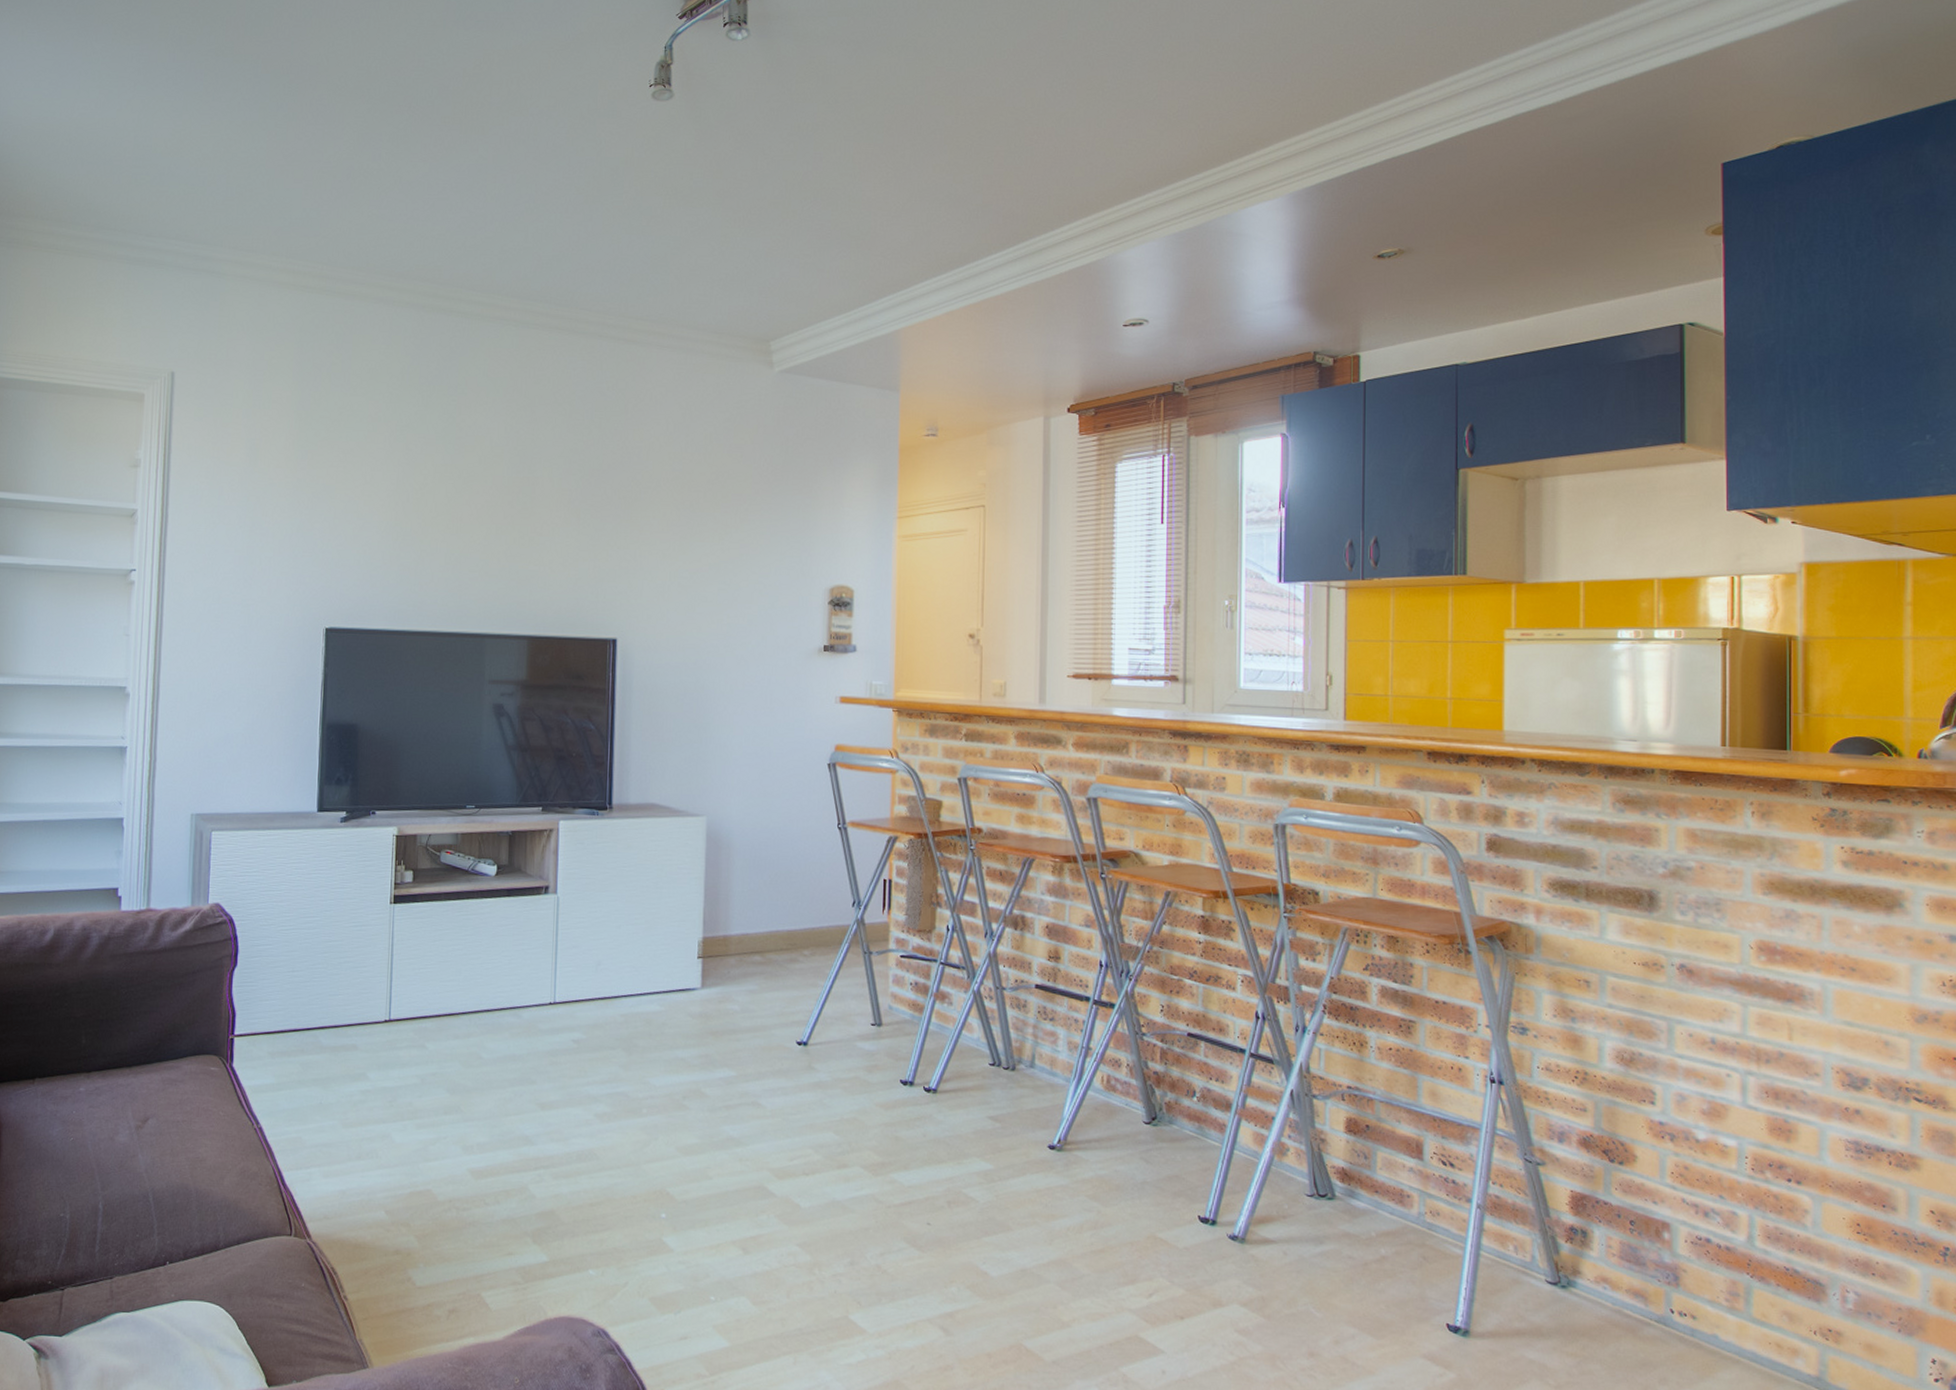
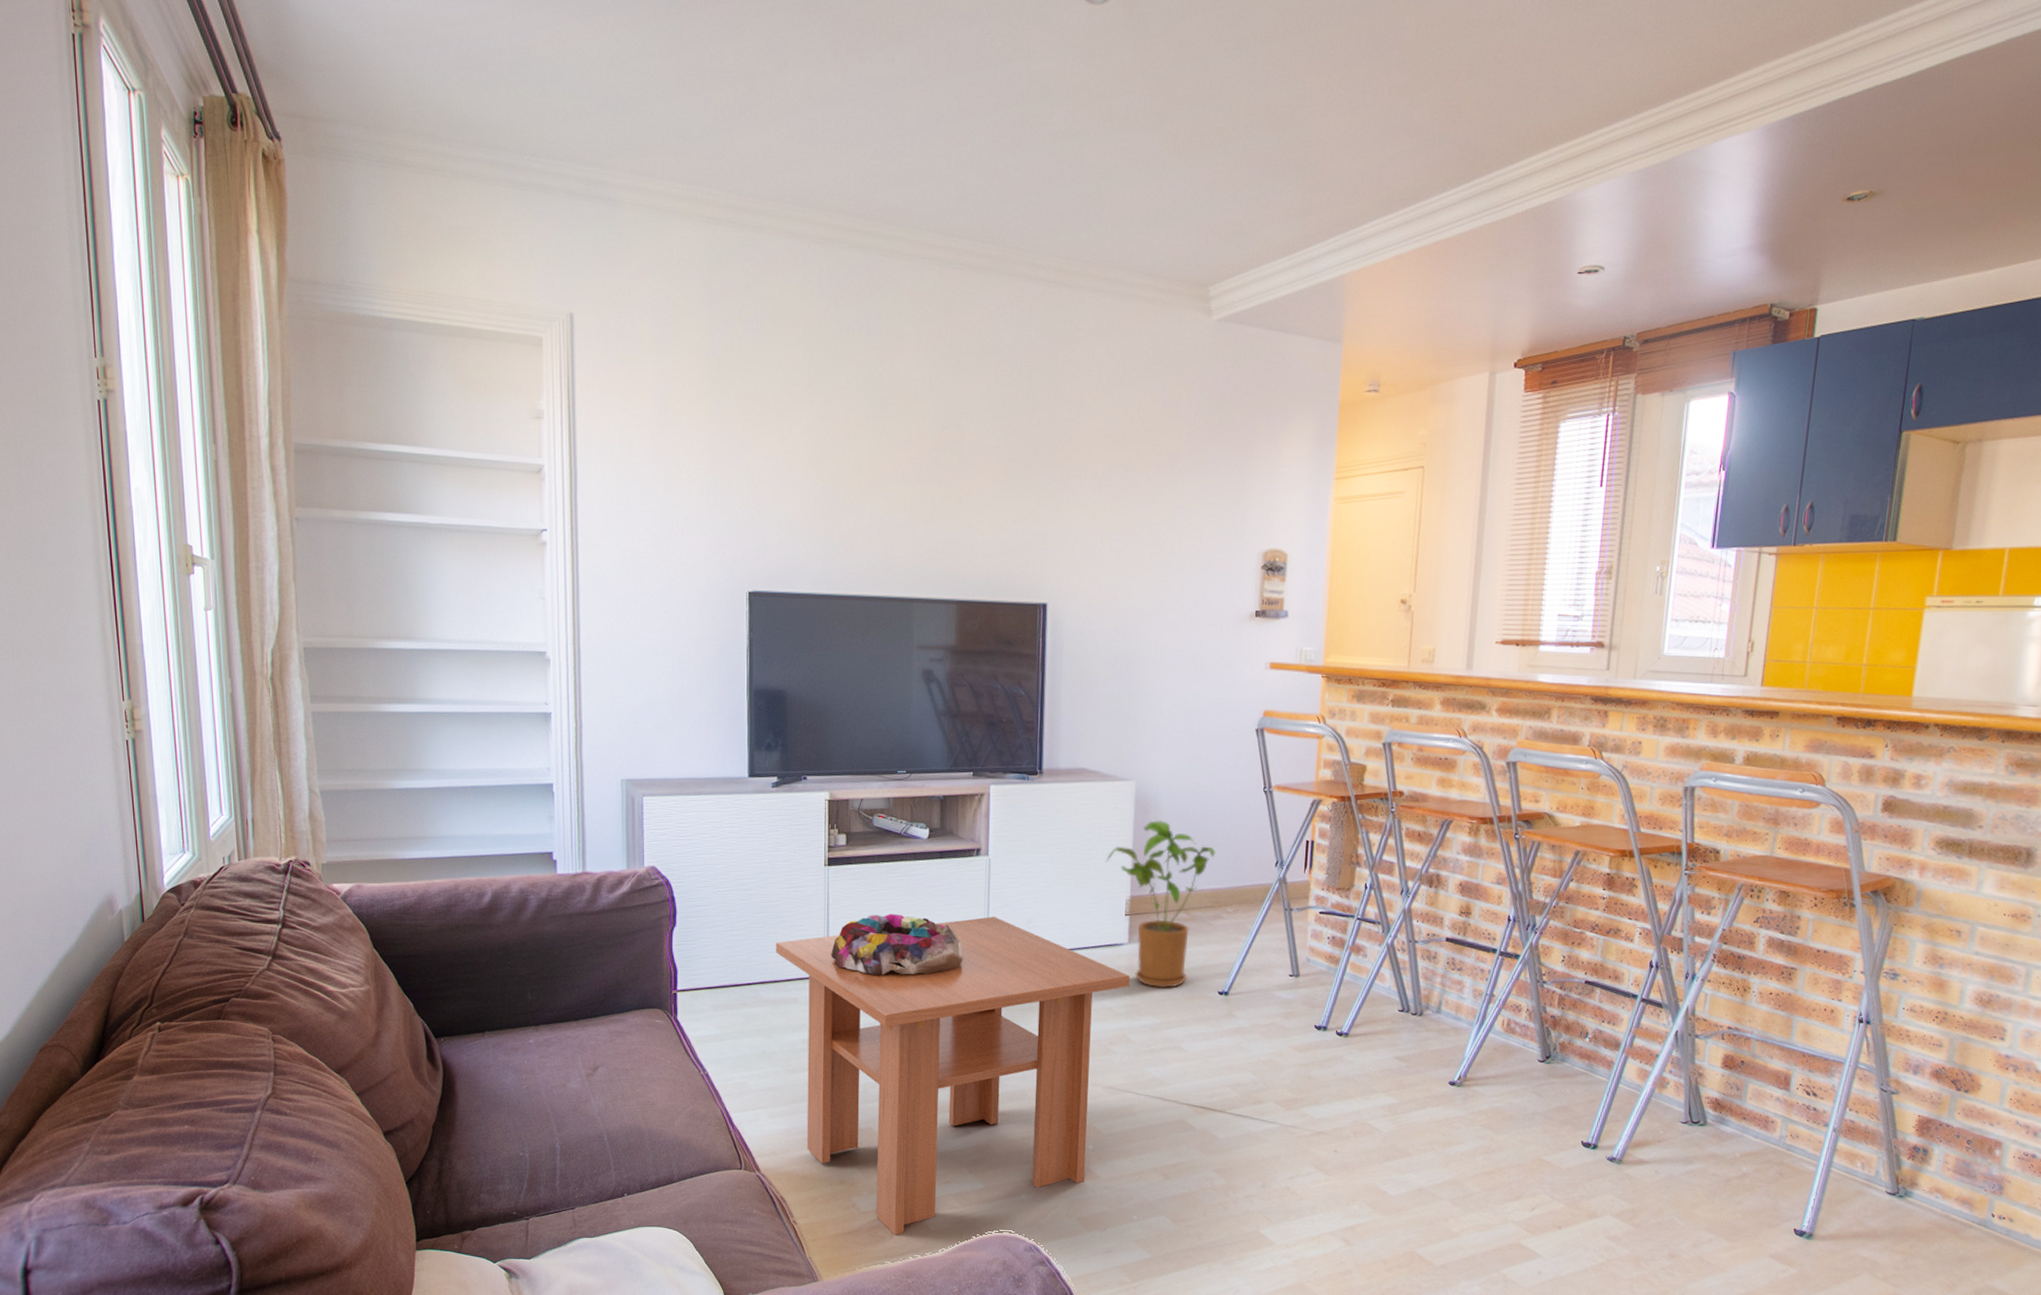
coffee table: none [336,958,704,1315] -> present [775,916,1130,1235]
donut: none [394,954,530,1021] -> present [831,913,963,975]
house plant: none [676,857,790,1038] -> present [1105,820,1216,989]

